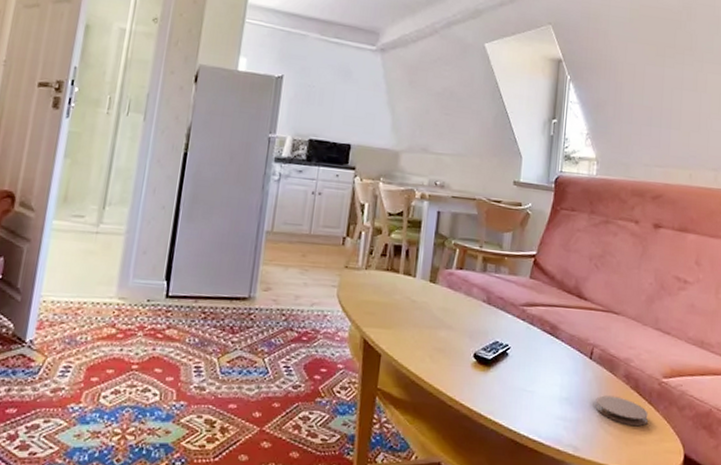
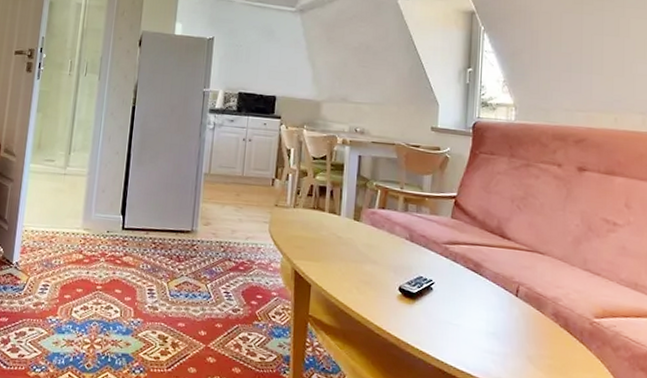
coaster: present [596,395,648,427] -> none [523,332,580,364]

